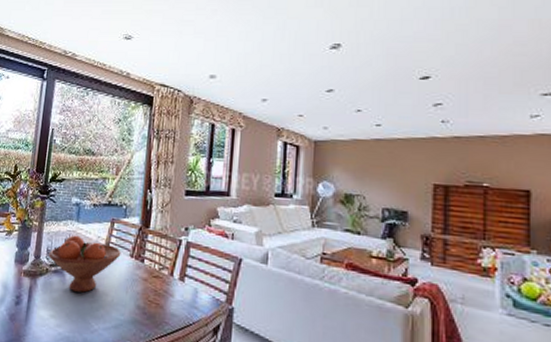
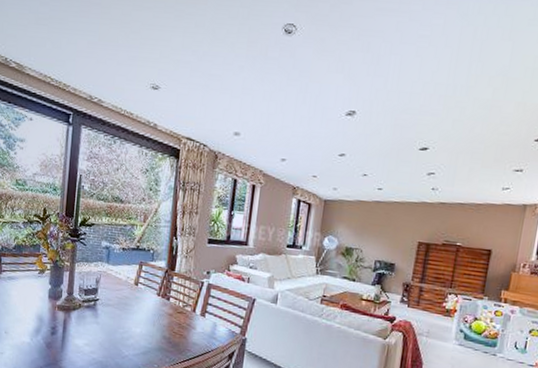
fruit bowl: present [48,235,121,293] -> none [81,275,149,325]

